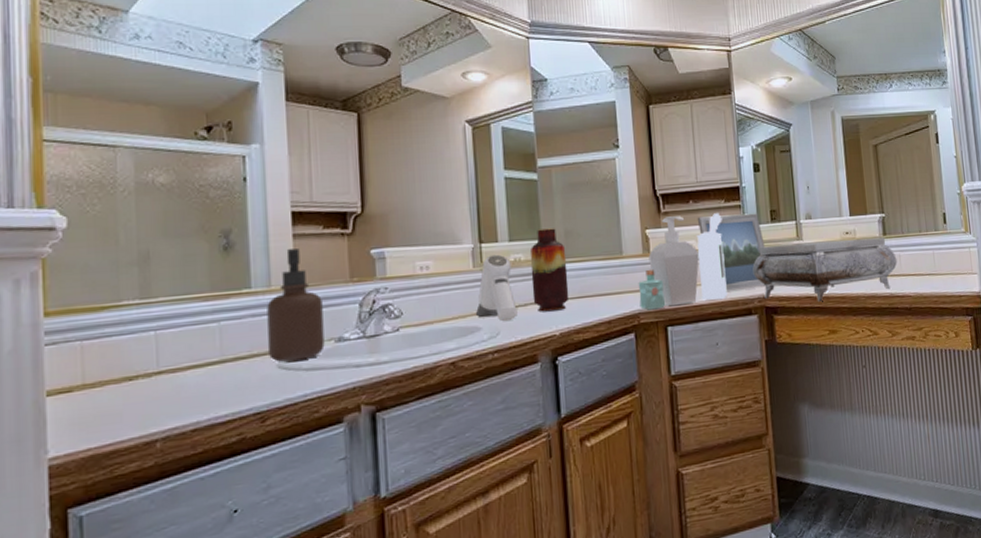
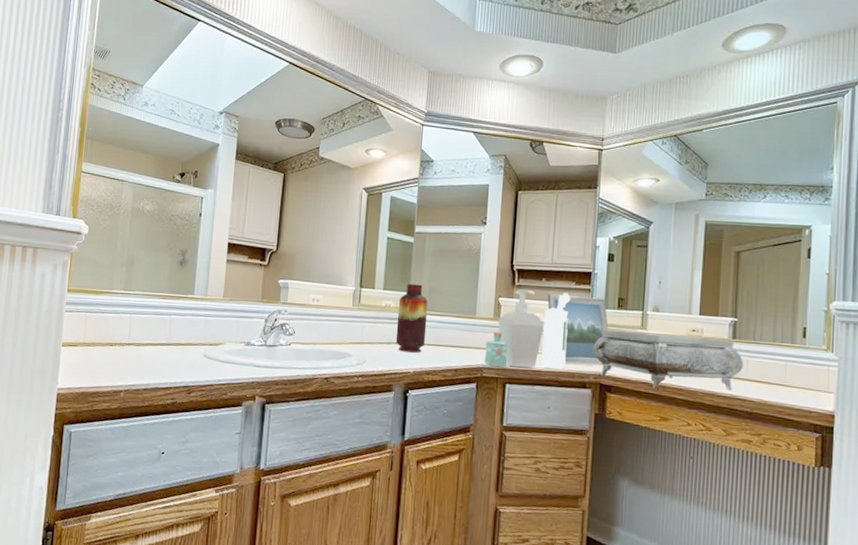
soap dispenser: present [267,249,325,363] -> none [199,270,240,354]
hair dryer: present [475,254,517,322] -> none [348,298,382,354]

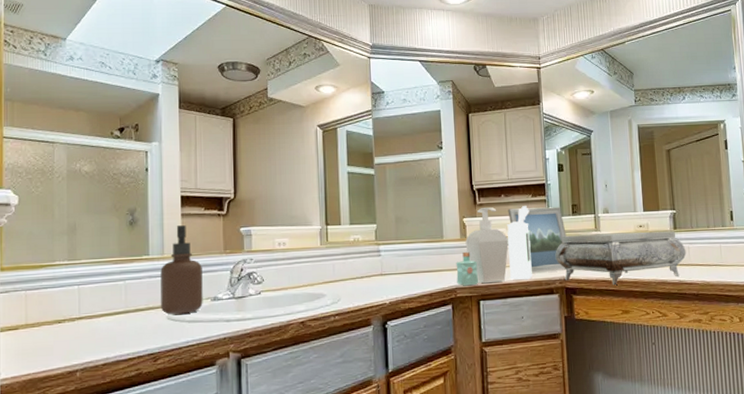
soap dispenser: none [199,270,240,354] -> present [160,225,203,315]
vase: present [395,283,428,353] -> none [366,215,398,284]

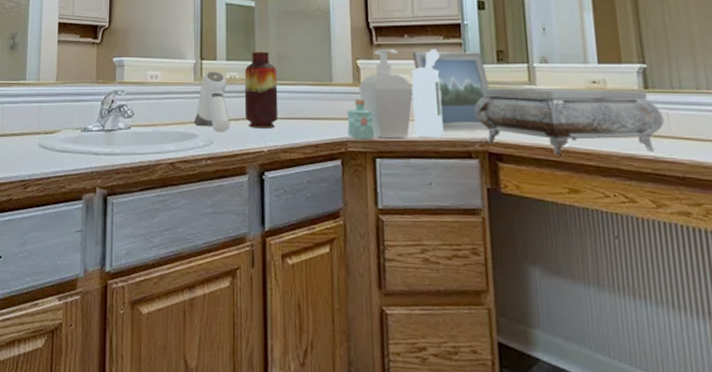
soap dispenser: present [160,225,203,315] -> none [34,52,75,143]
hair dryer: none [321,235,355,291] -> present [193,71,230,133]
vase: none [366,215,398,284] -> present [244,51,279,129]

